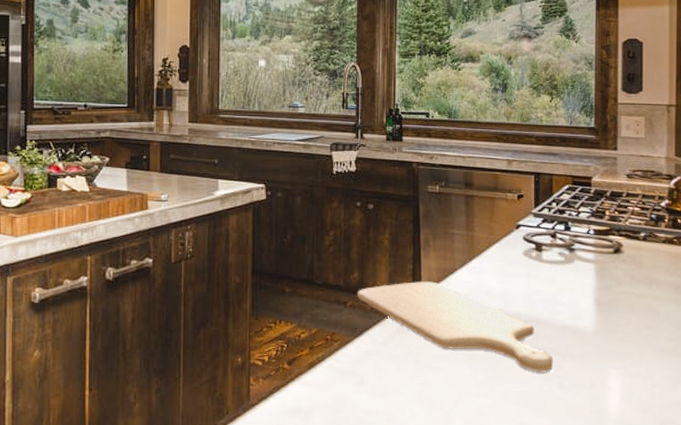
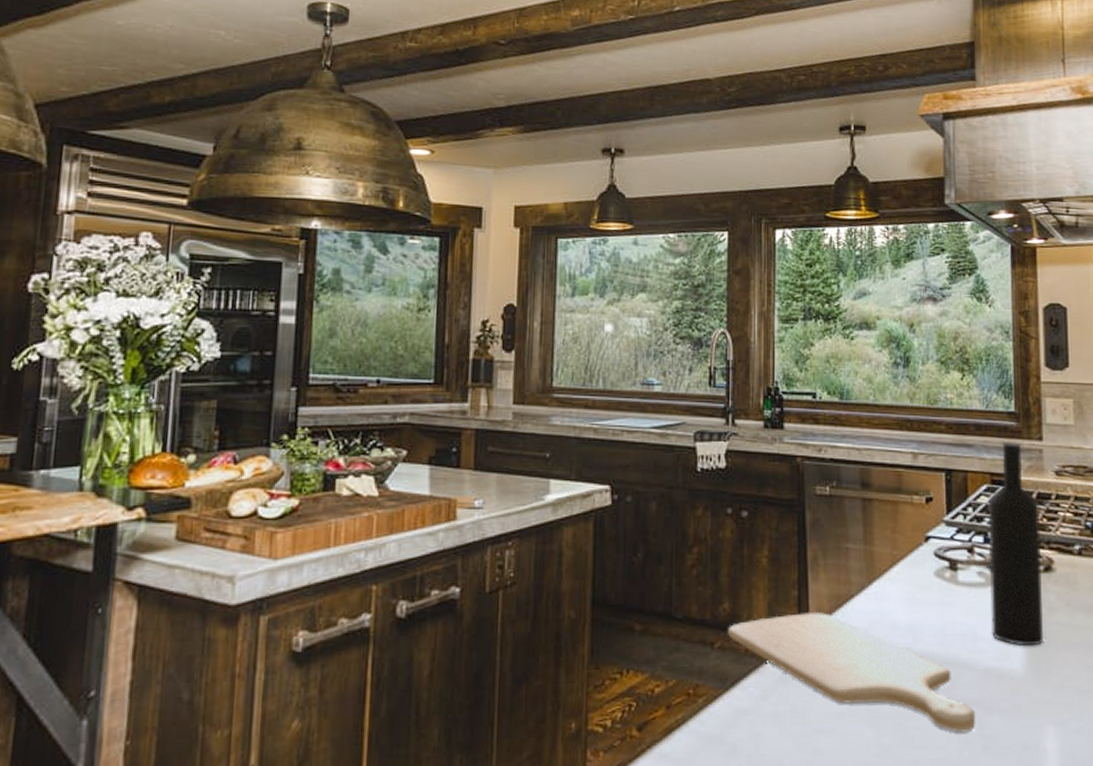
wine bottle: none [568,150,613,310] -> present [988,441,1043,647]

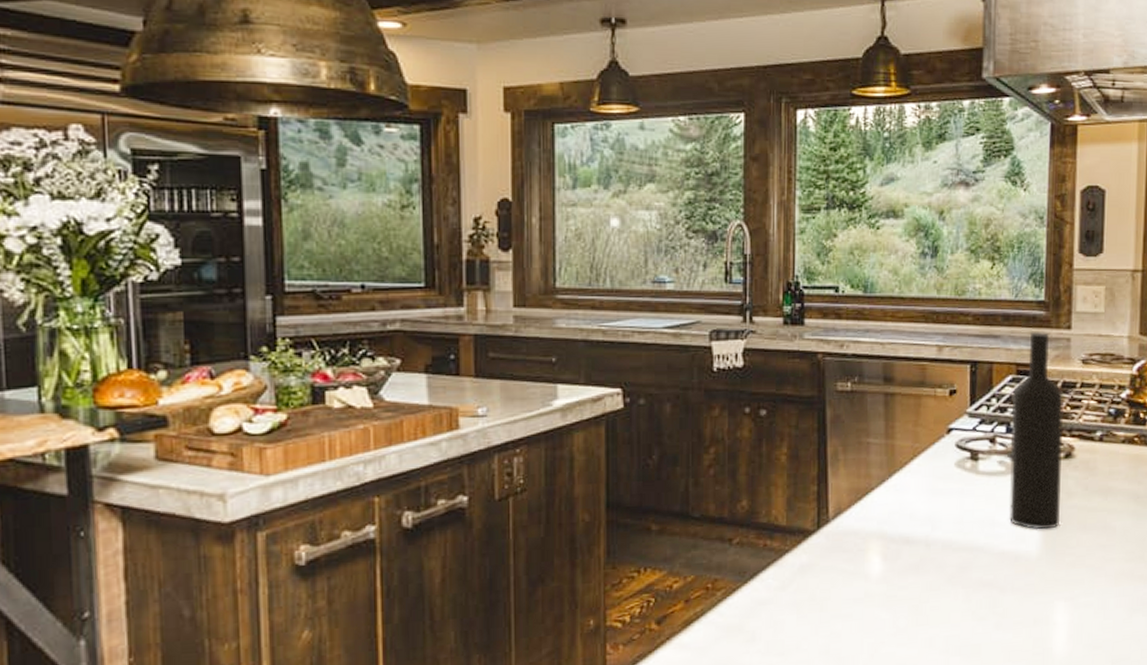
chopping board: present [728,611,975,733] -> none [746,505,989,612]

